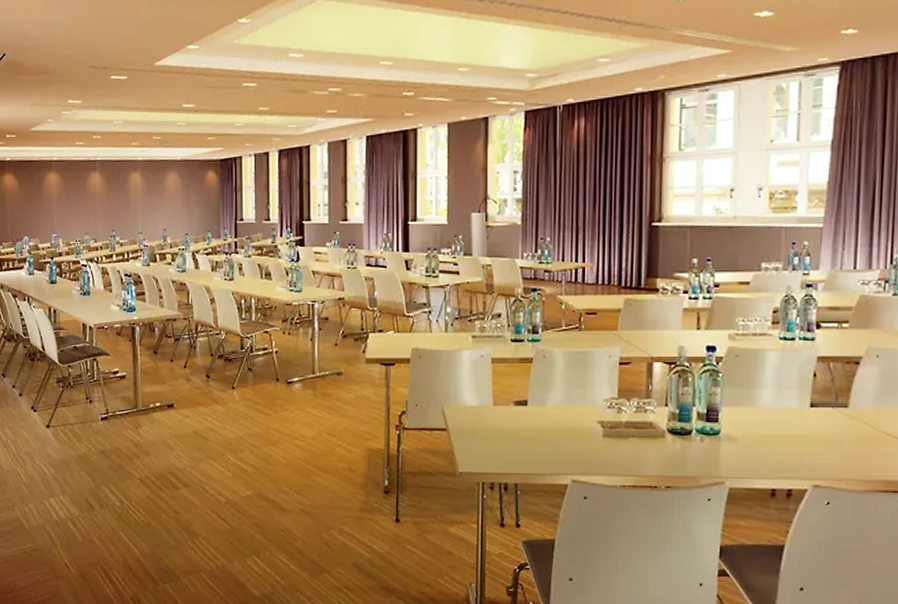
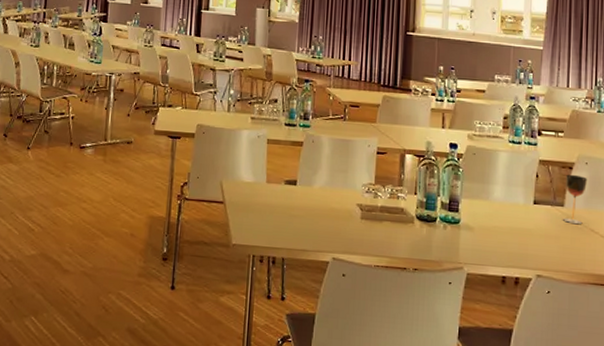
wineglass: none [847,370,879,427] -> present [563,174,588,225]

